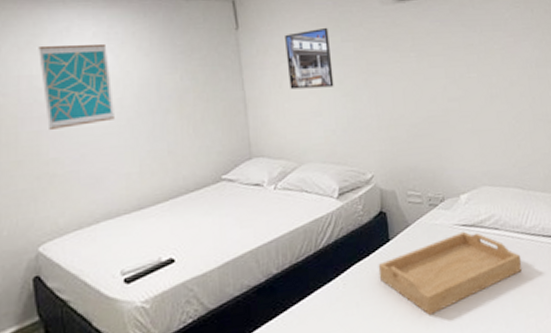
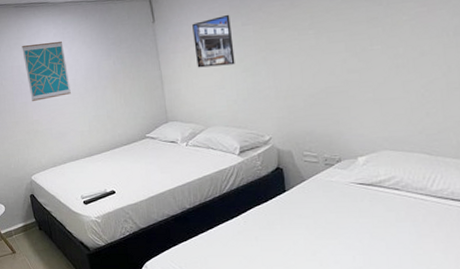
serving tray: present [378,231,522,315] -> none [275,189,425,255]

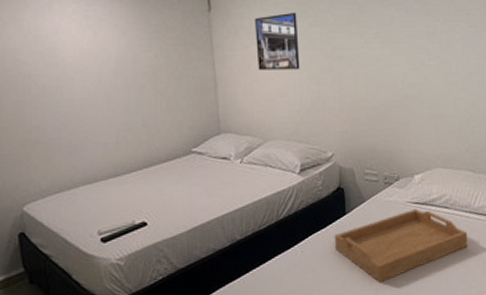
wall art: present [22,41,71,101] -> none [22,20,93,100]
serving tray: none [275,189,425,255] -> present [334,208,468,282]

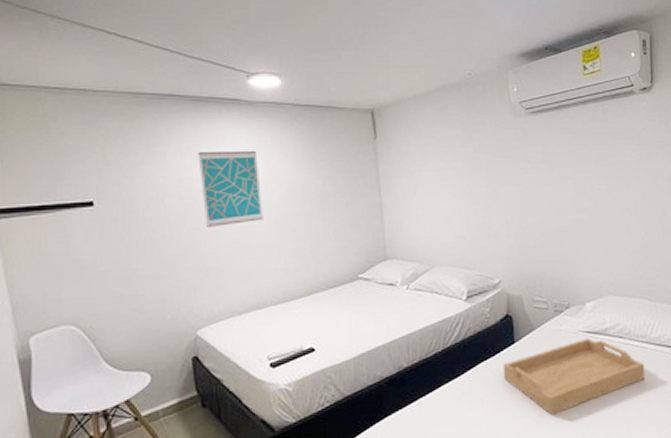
wall art: none [22,20,93,100] -> present [198,150,263,227]
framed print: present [255,12,300,71] -> none [420,138,465,197]

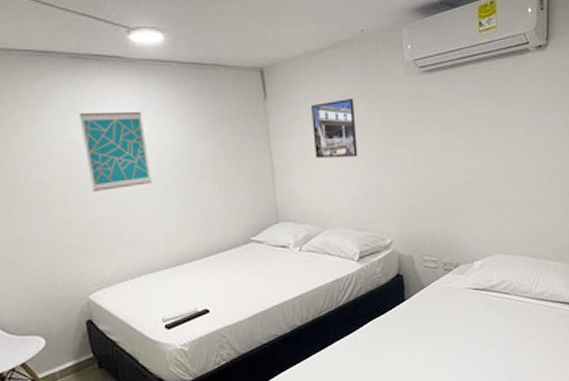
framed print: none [420,138,465,197] -> present [311,98,358,158]
serving tray: present [503,337,645,415] -> none [393,294,528,367]

